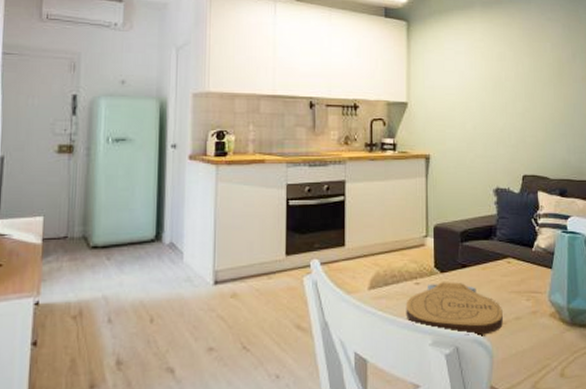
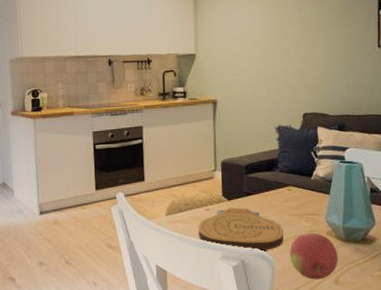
fruit: none [510,314,564,372] -> present [289,232,338,280]

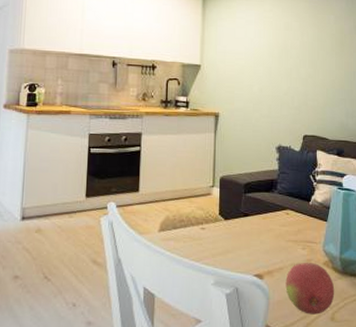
cutting board: present [198,207,284,251] -> none [191,228,280,278]

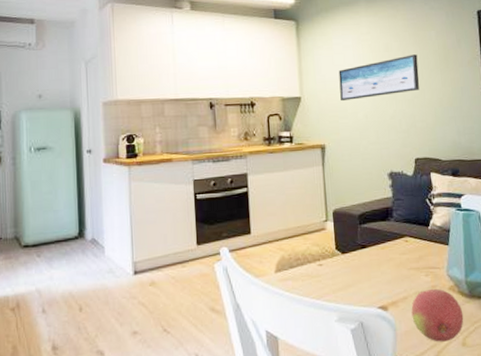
wall art: none [238,35,315,73] -> present [338,54,419,100]

